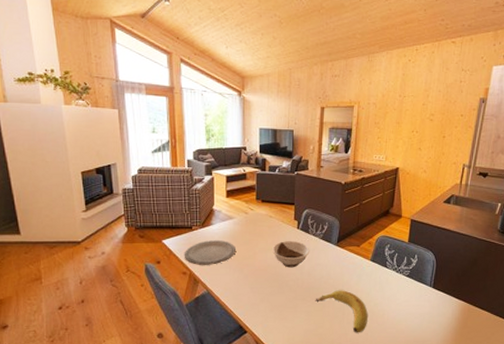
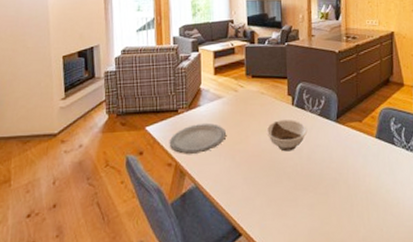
banana: present [315,290,368,333] -> none [317,175,381,229]

